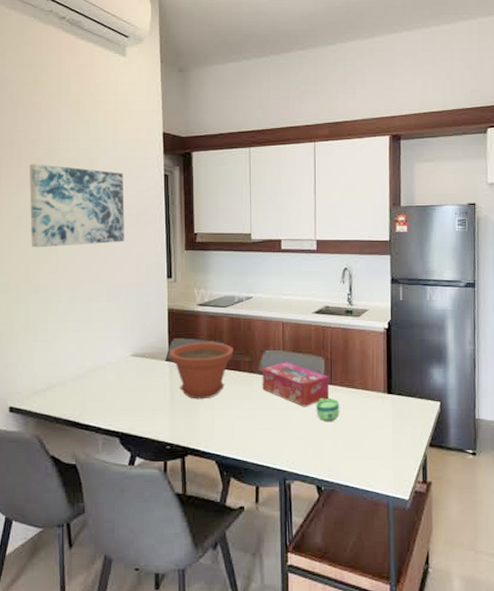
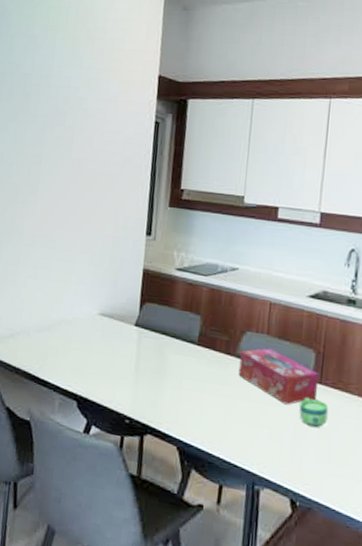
wall art: present [29,164,124,248] -> none [11,99,112,191]
plant pot: present [169,342,234,400] -> none [139,310,211,376]

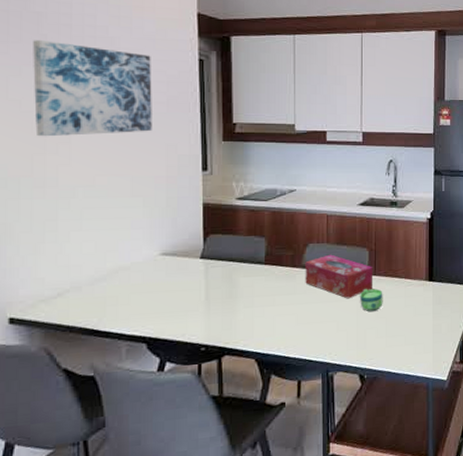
wall art: none [11,99,112,191] -> present [33,40,152,137]

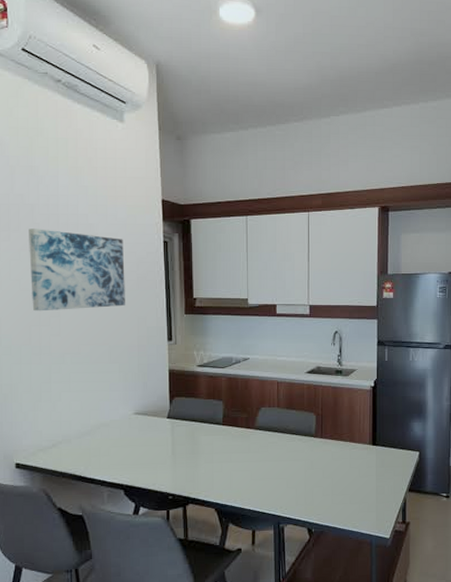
tissue box: present [305,254,374,299] -> none [258,417,320,459]
cup: present [359,289,383,312] -> none [307,450,329,472]

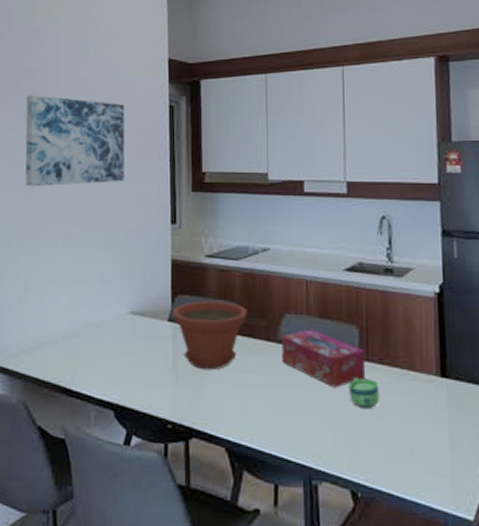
plant pot: none [170,400,232,454] -> present [172,300,247,370]
tissue box: none [258,417,320,459] -> present [281,329,366,388]
cup: none [307,450,329,472] -> present [348,378,380,409]

